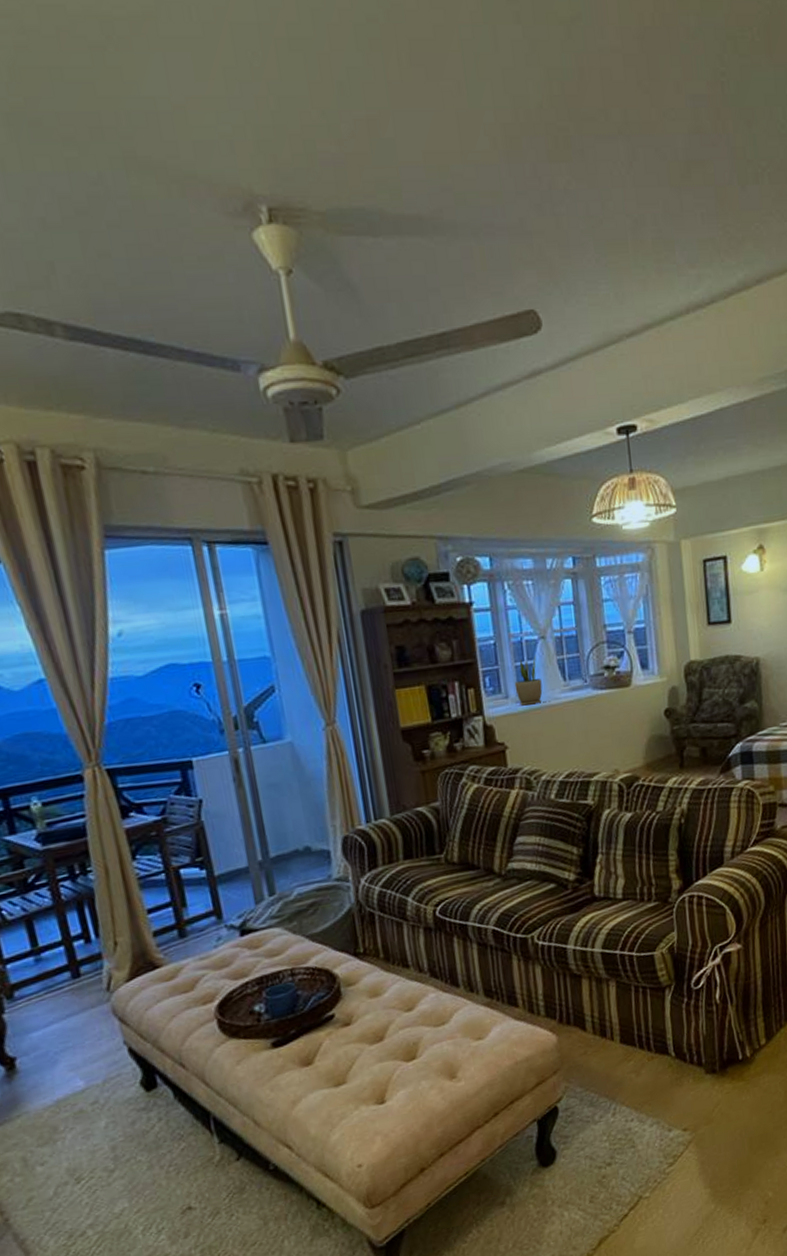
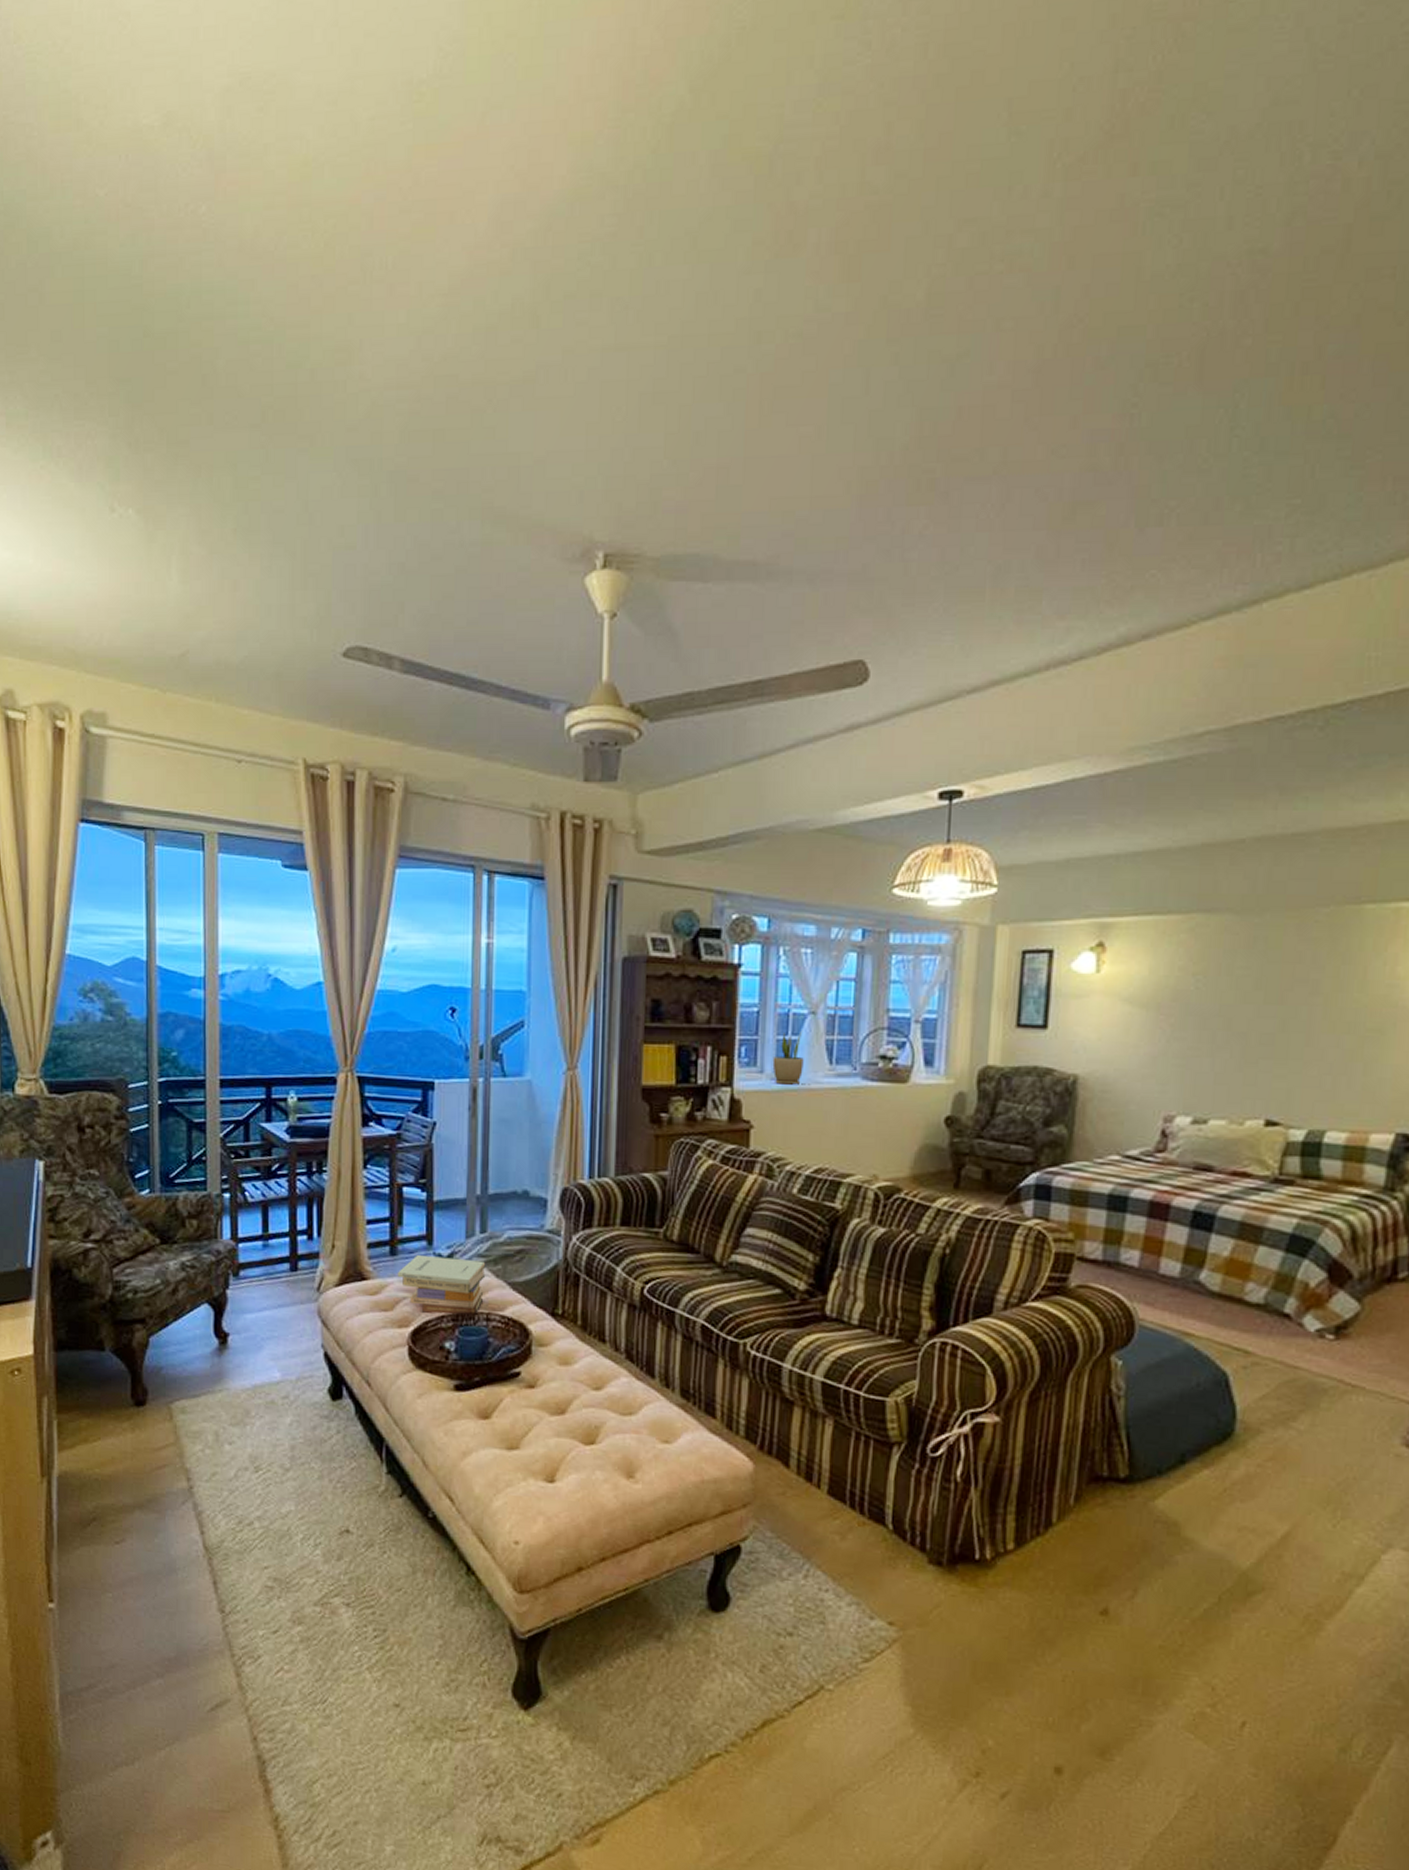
books: none [190,921,284,984] -> present [397,1254,486,1316]

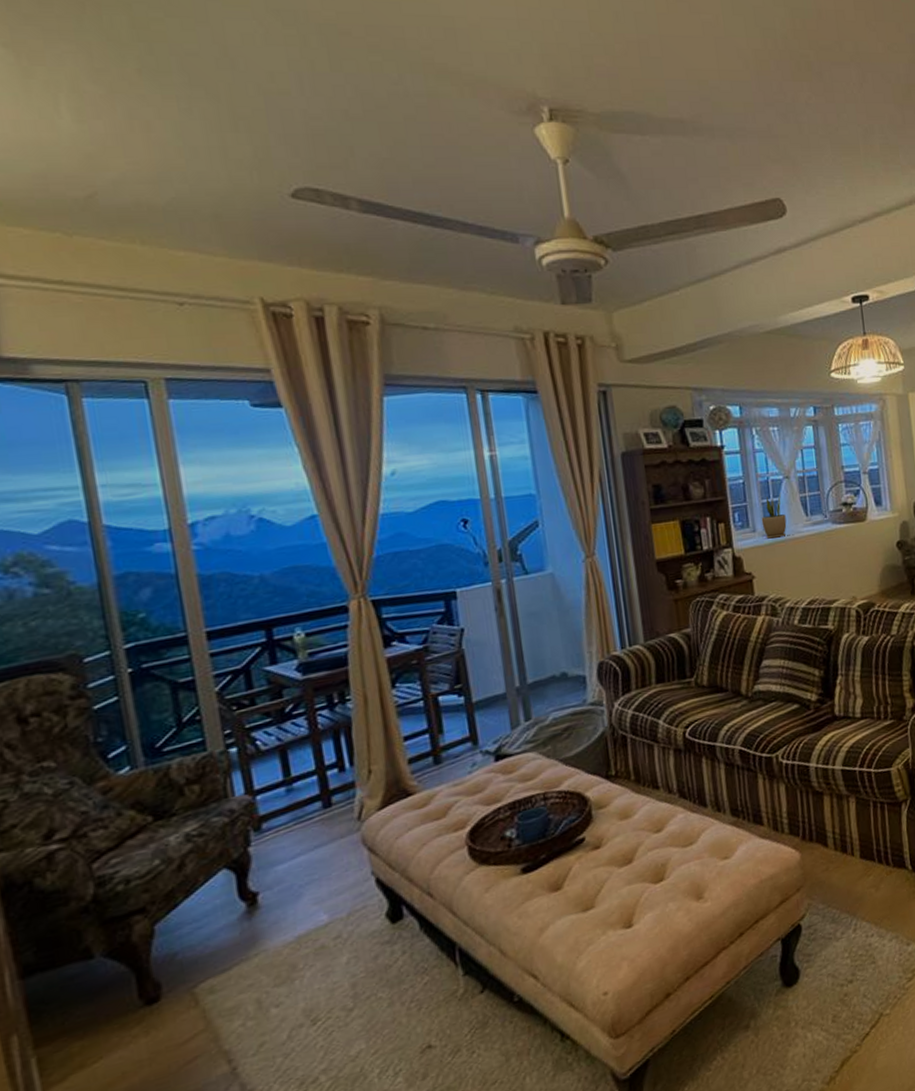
books: present [397,1254,486,1316] -> none [444,746,538,810]

